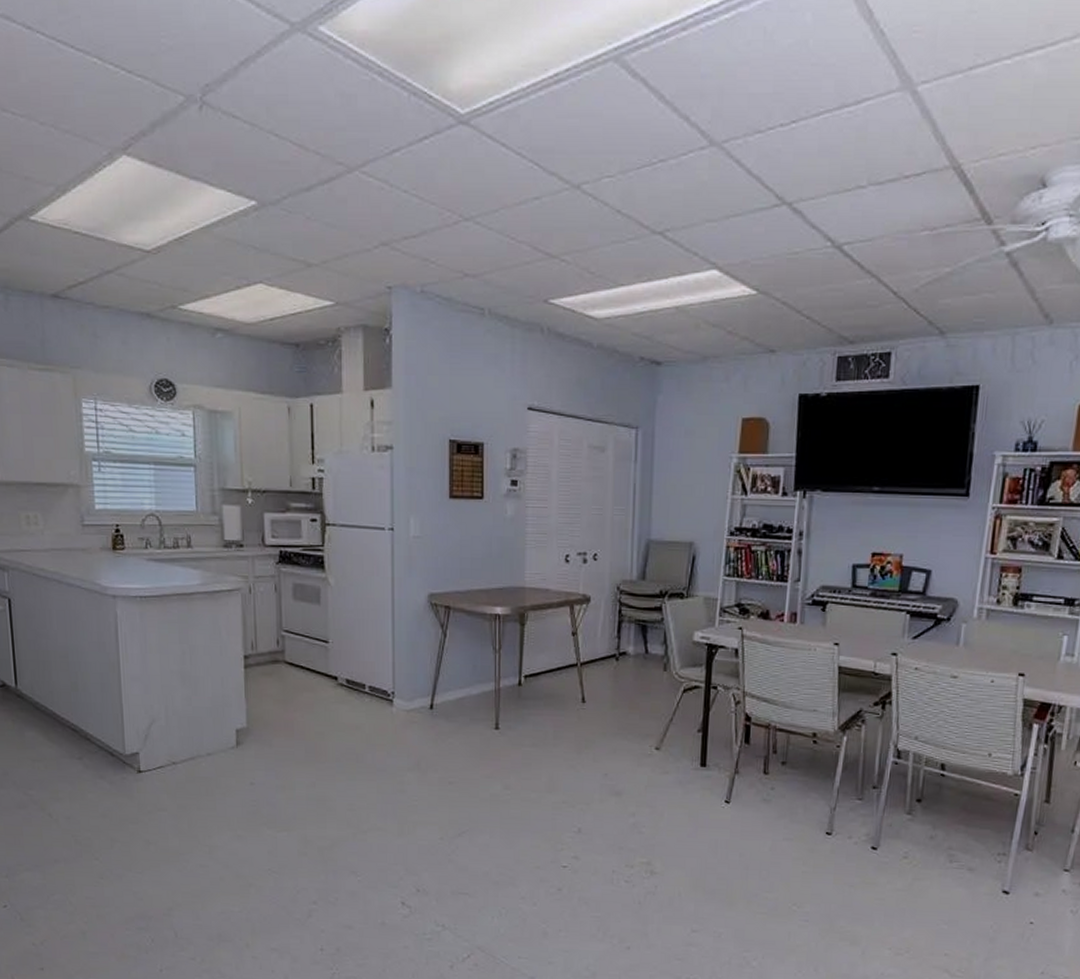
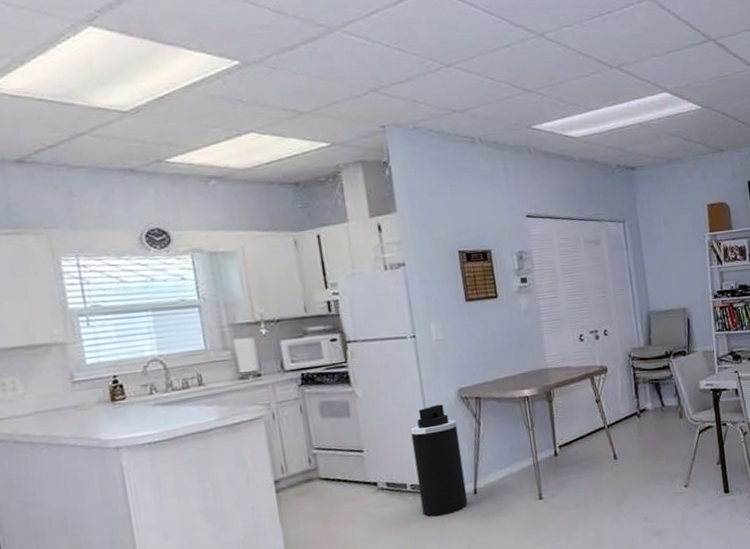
trash can: none [376,607,422,725] -> present [410,404,468,517]

